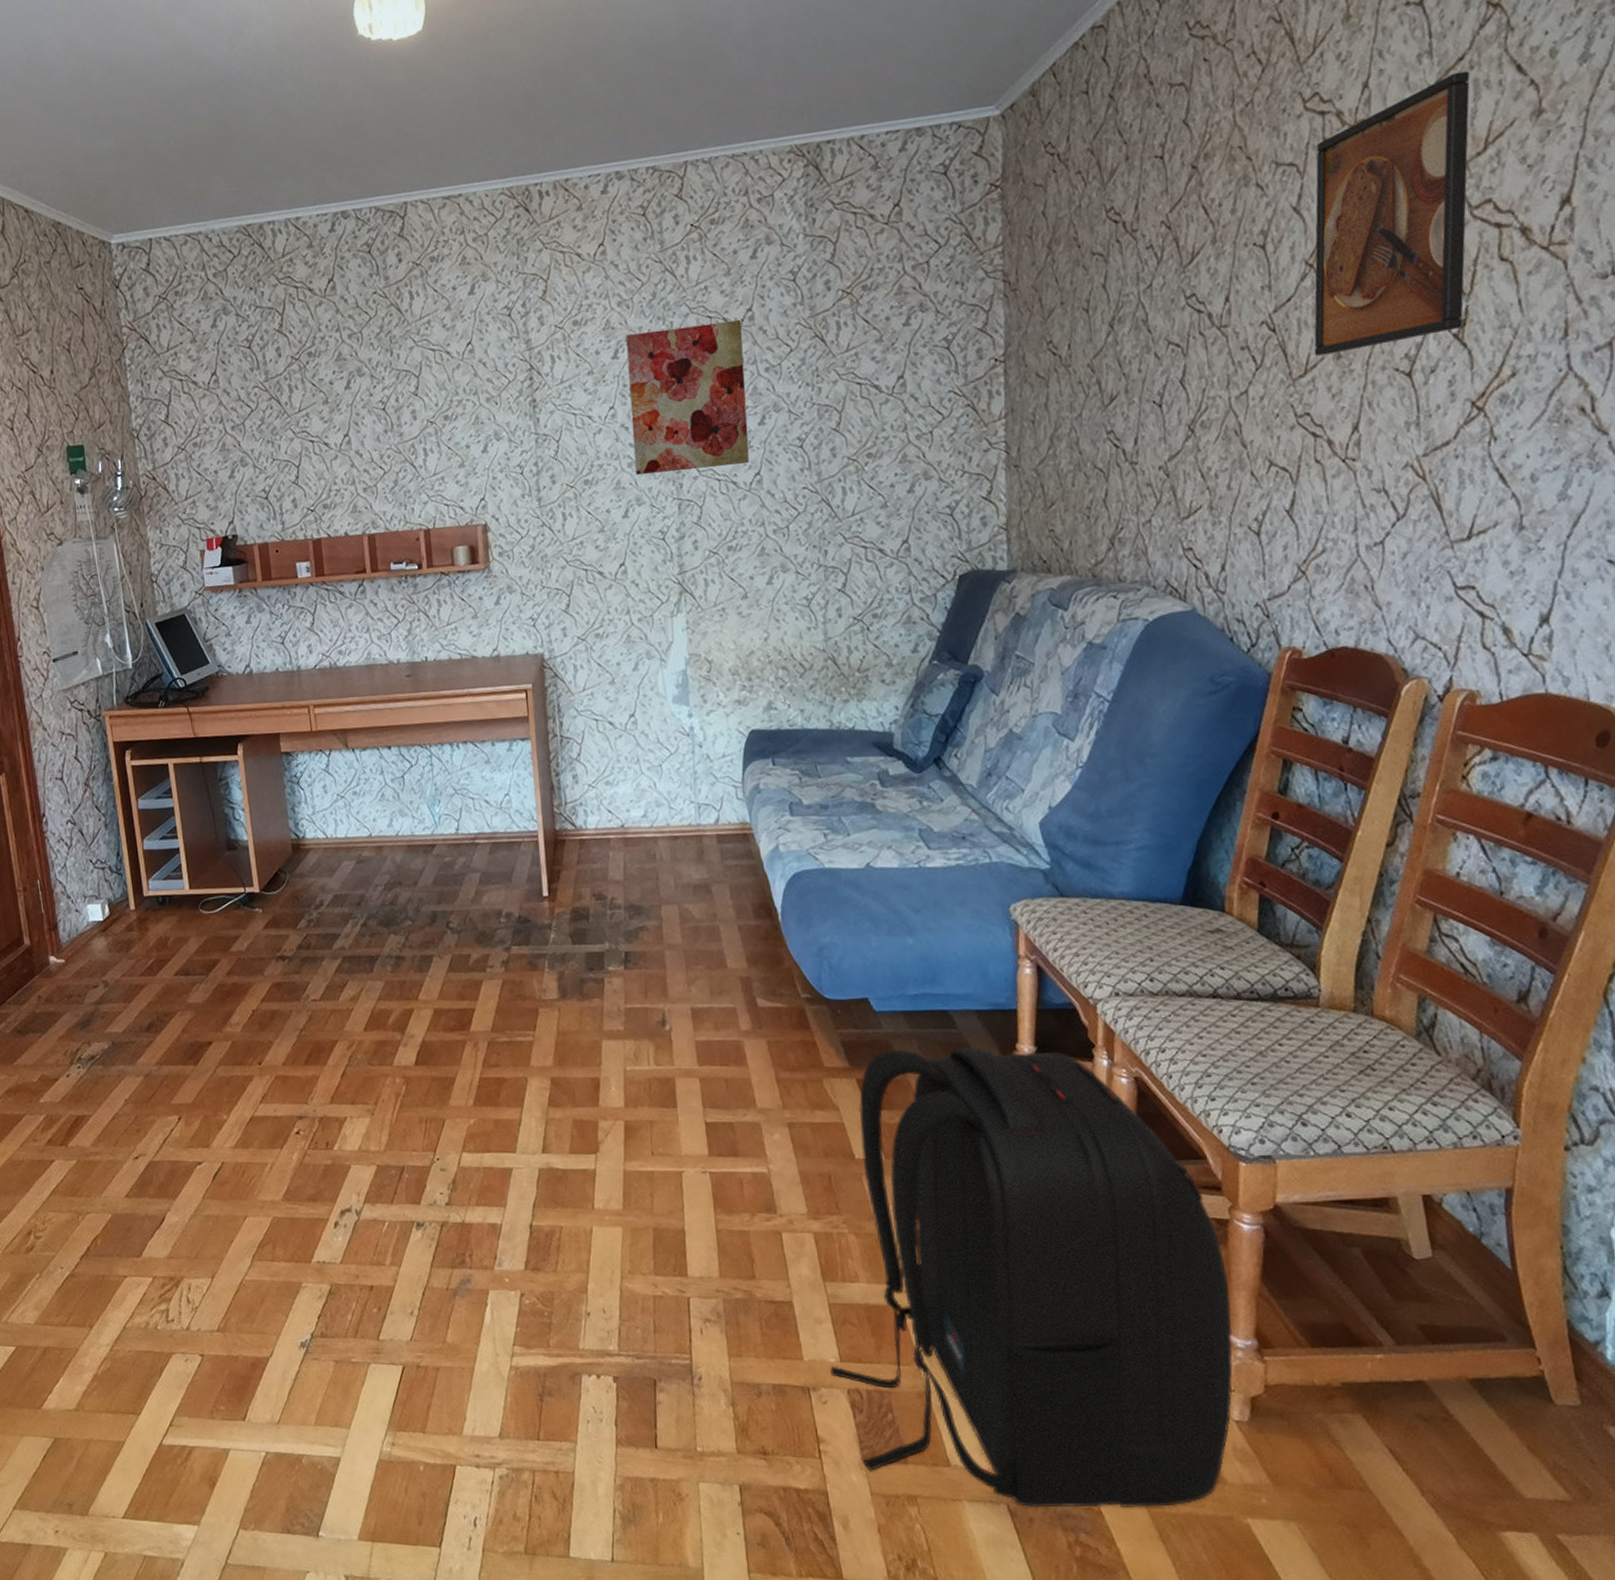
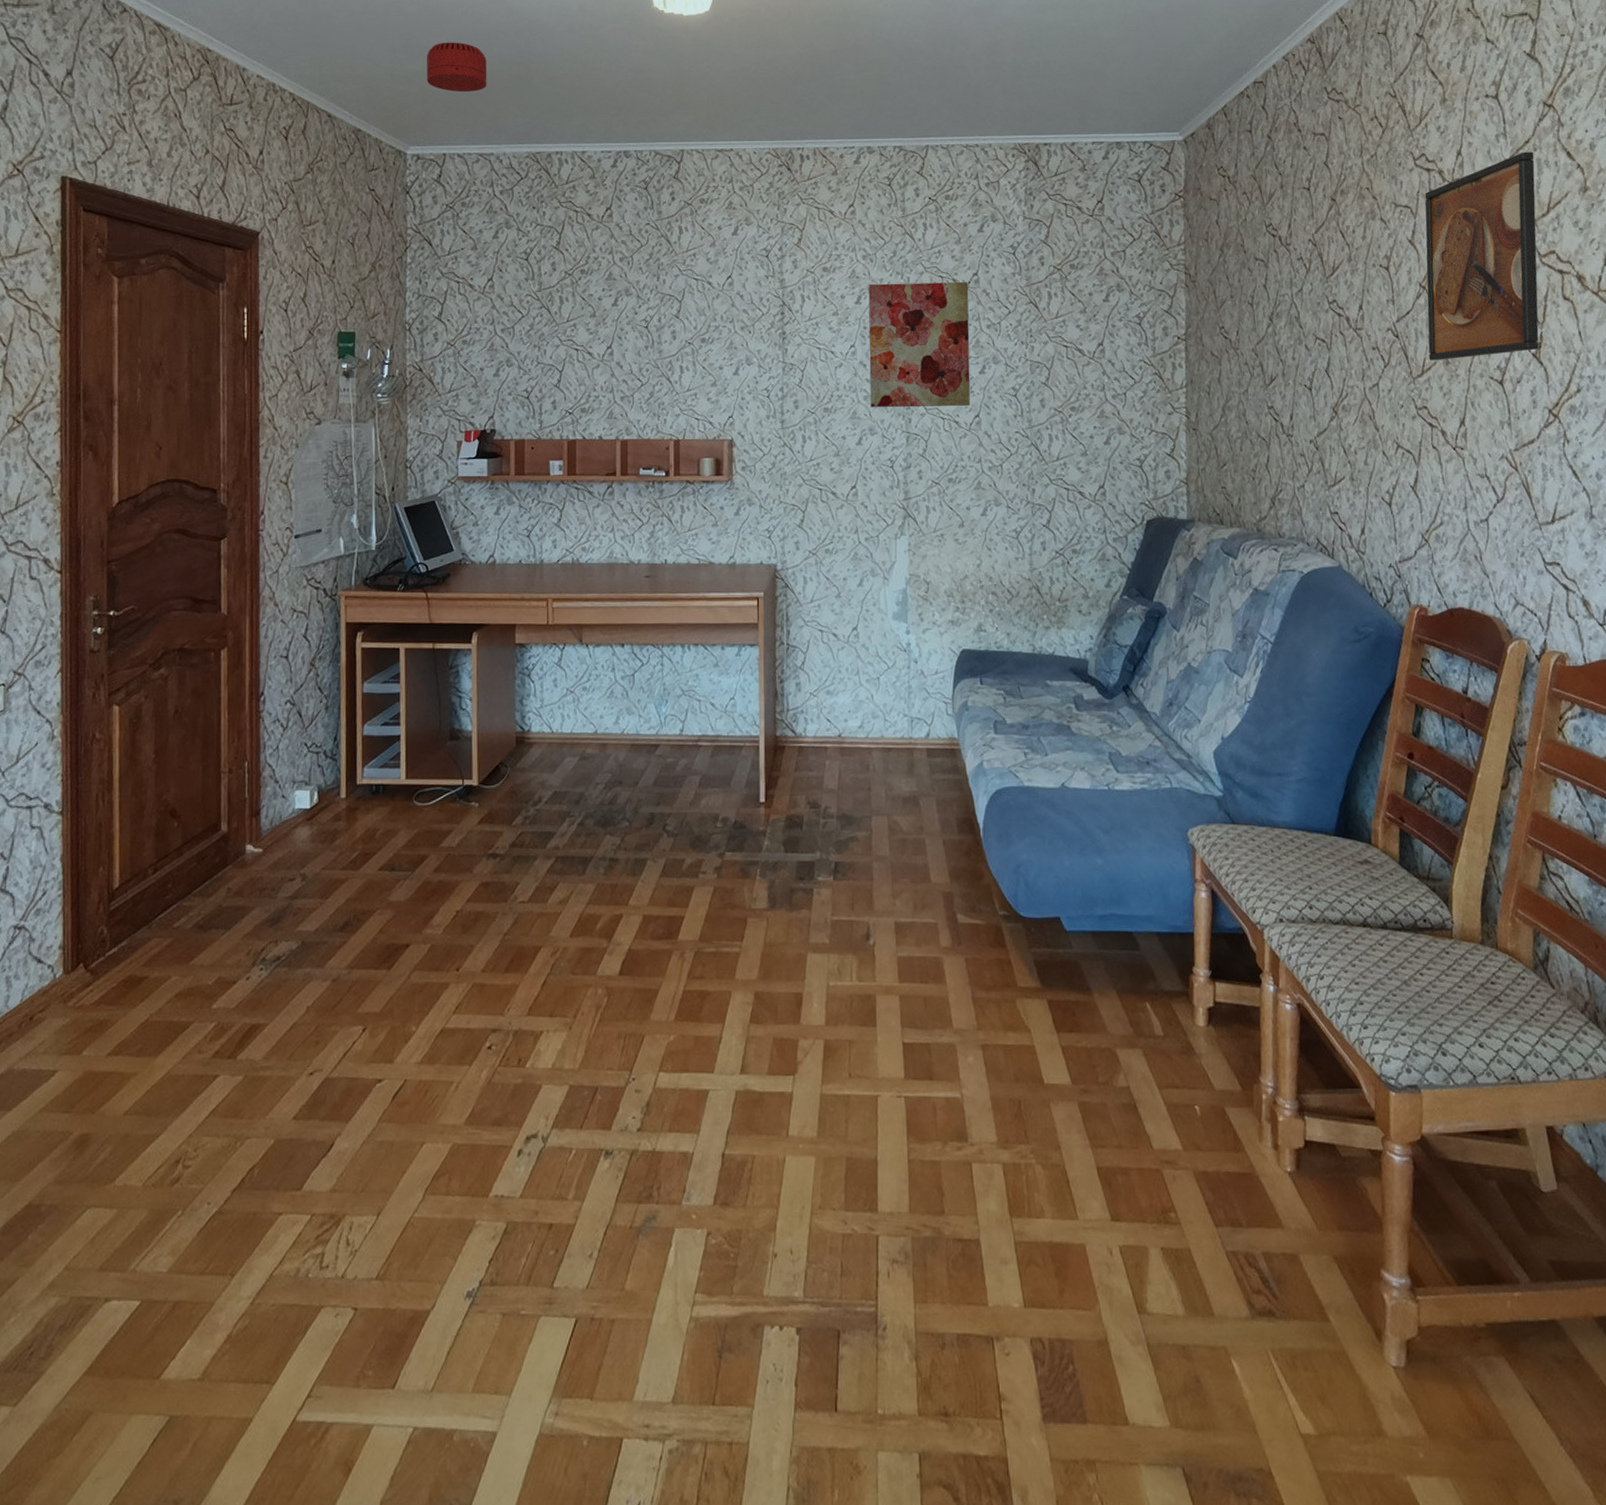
smoke detector: none [117,108,186,167] -> present [426,42,487,92]
backpack: present [830,1046,1234,1508] -> none [1014,969,1390,1471]

